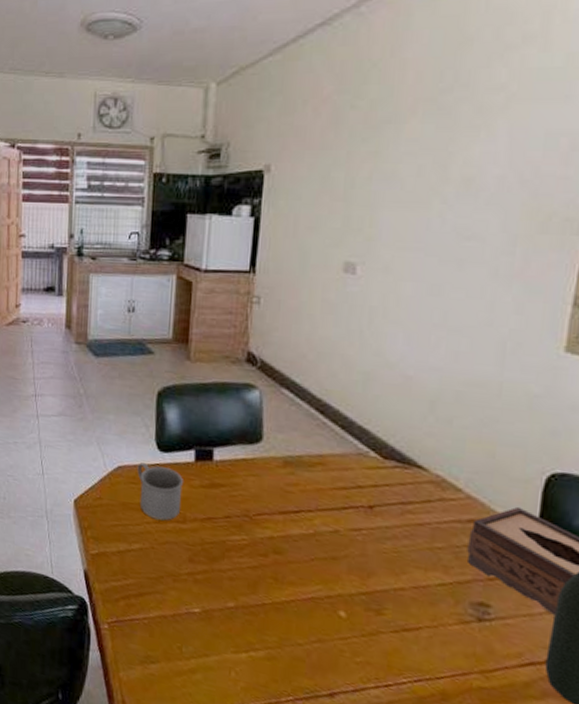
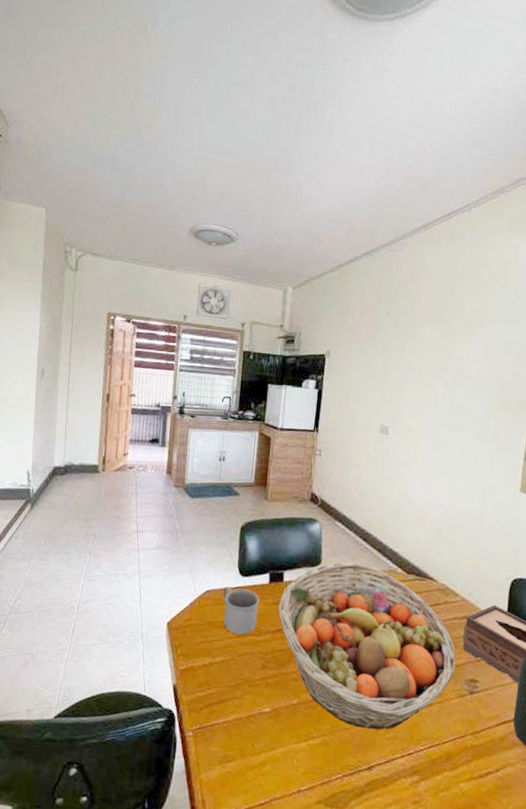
fruit basket: none [207,440,457,652] -> present [278,562,456,730]

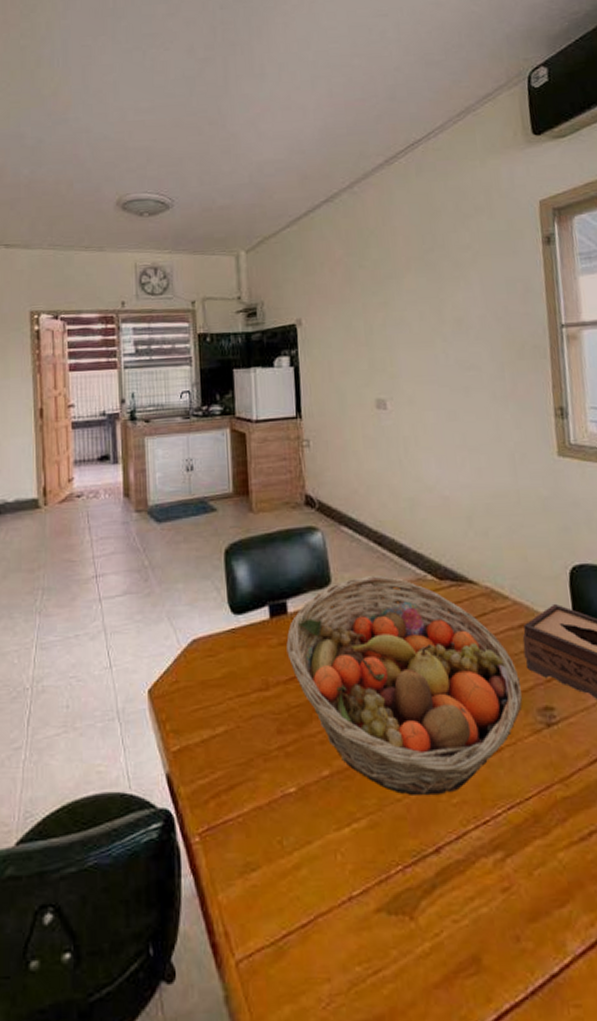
mug: present [222,586,259,635] -> none [213,631,262,693]

